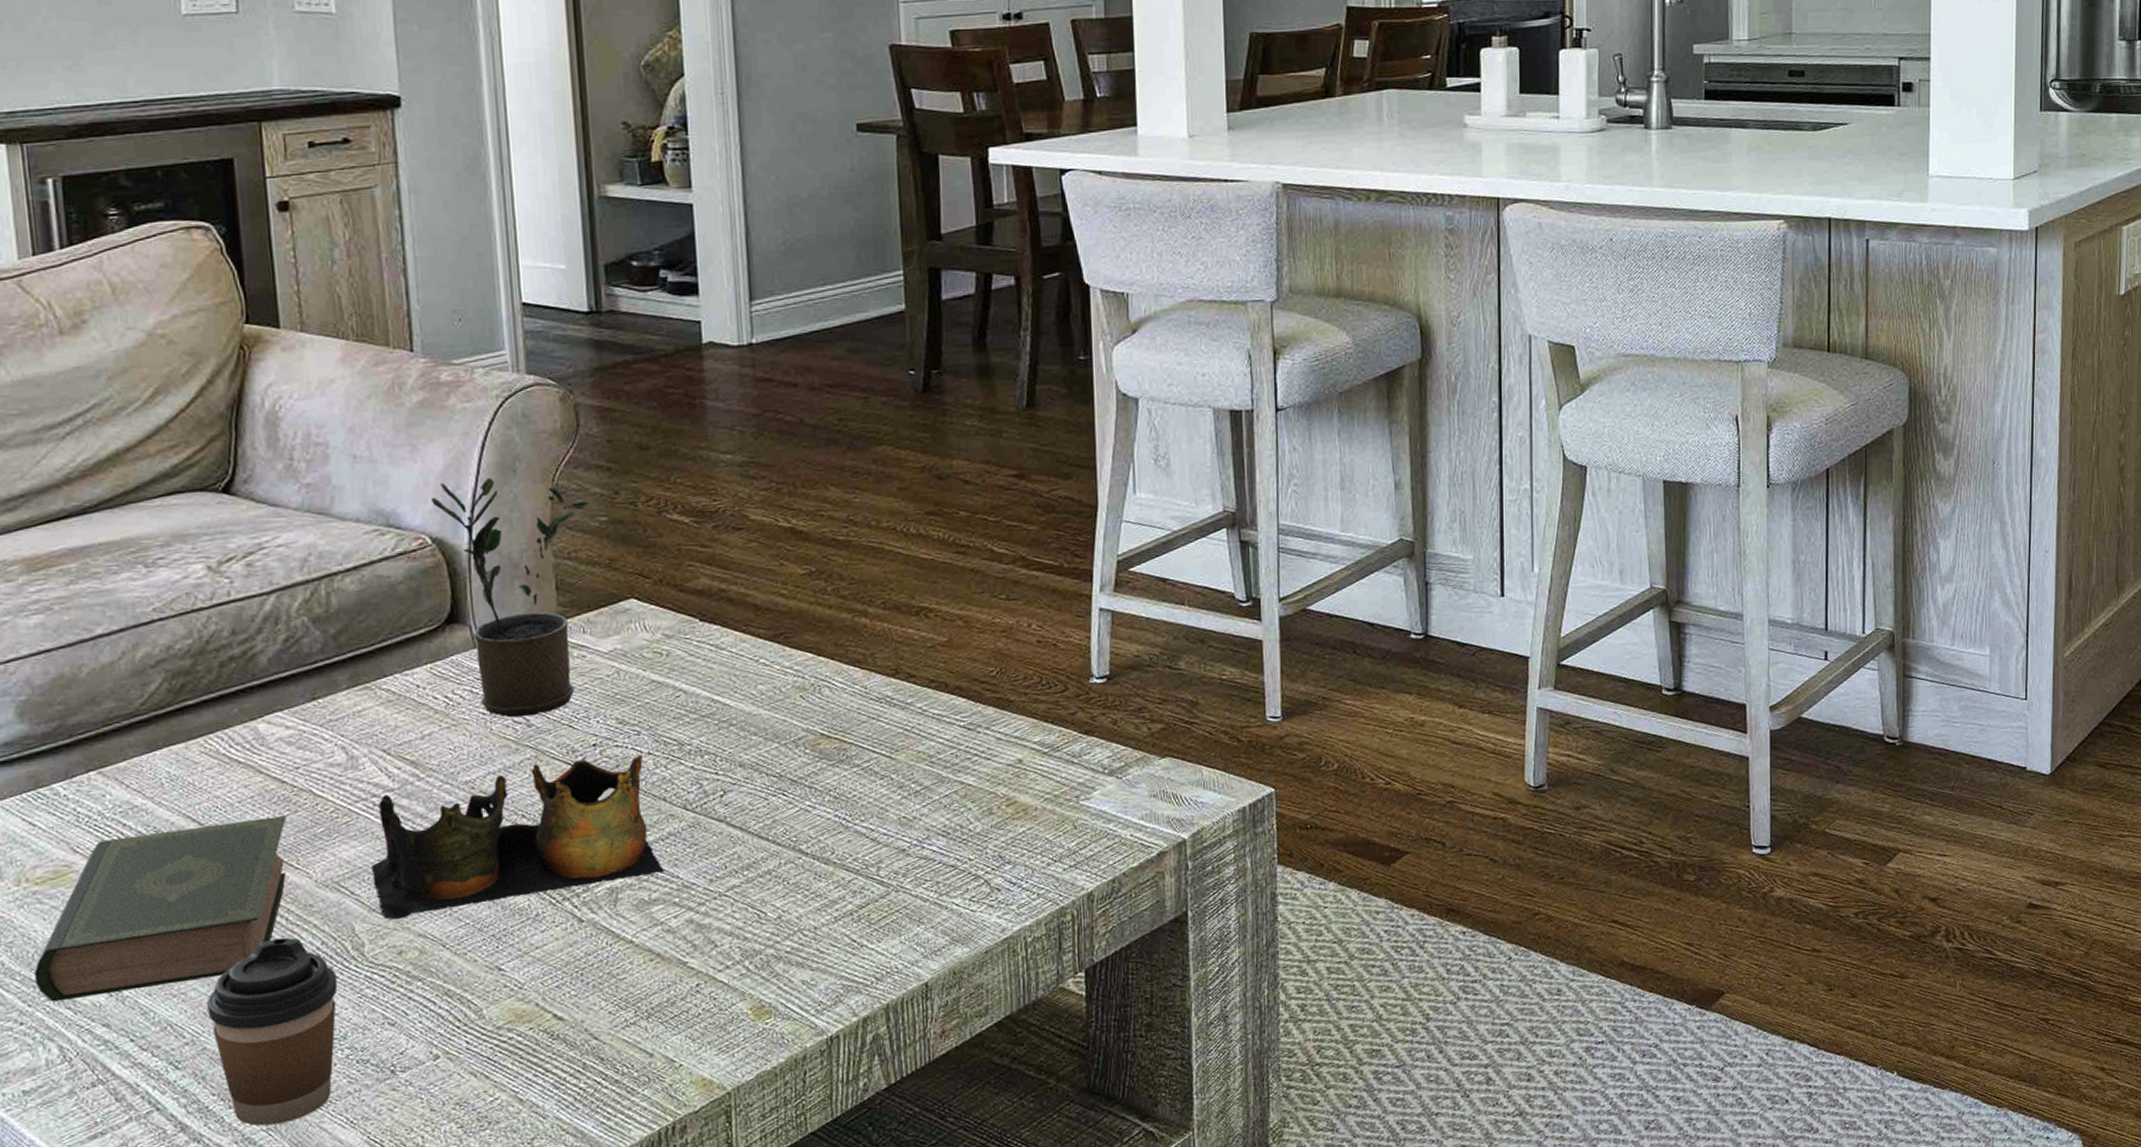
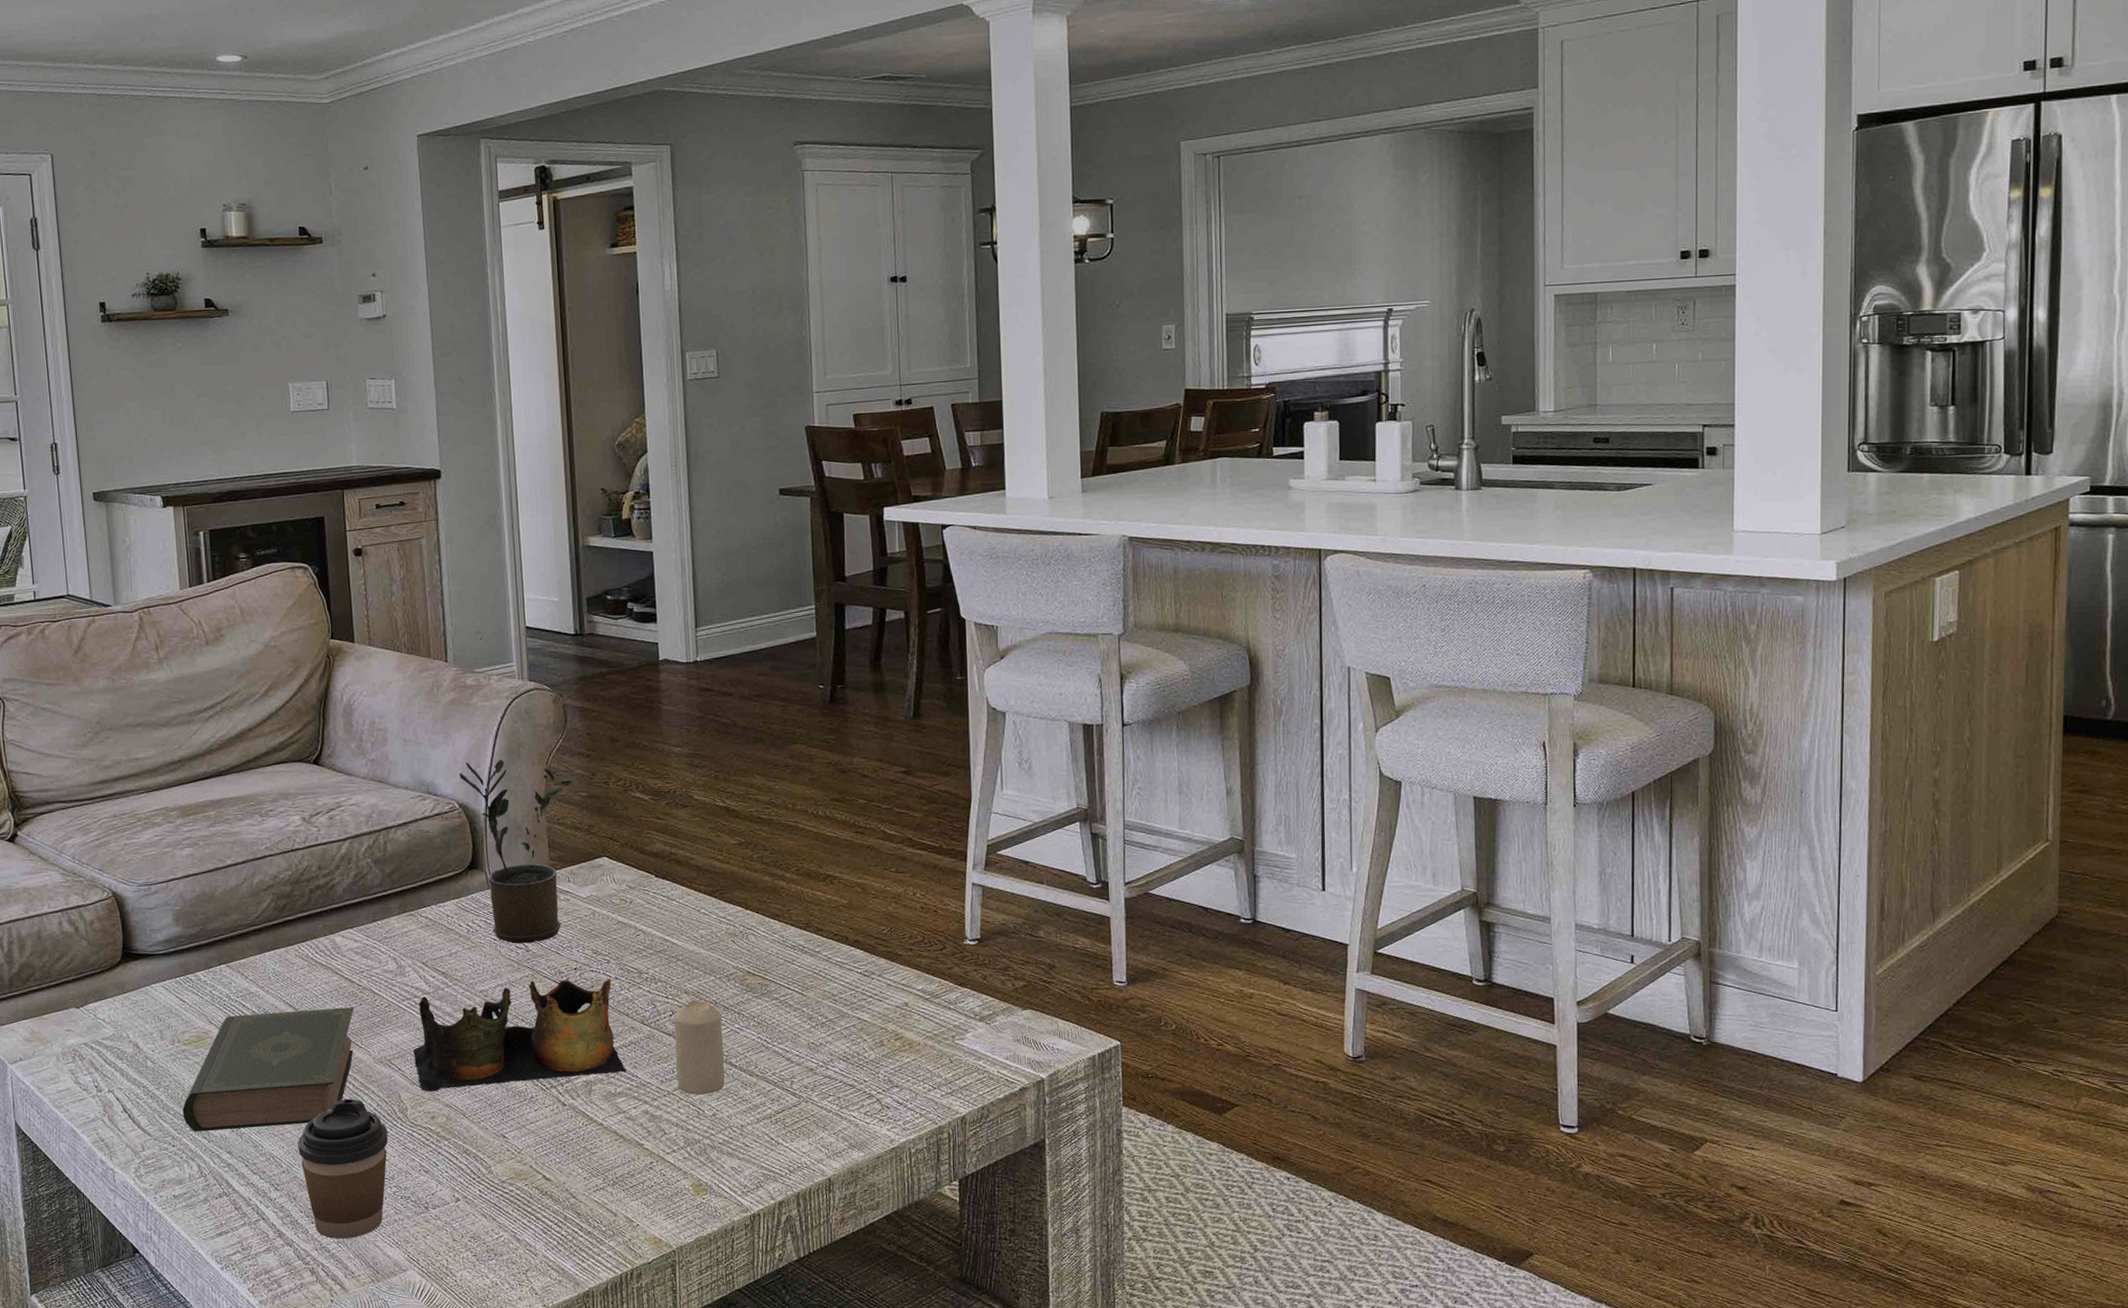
candle: none [726,773,793,894] -> present [674,999,725,1095]

